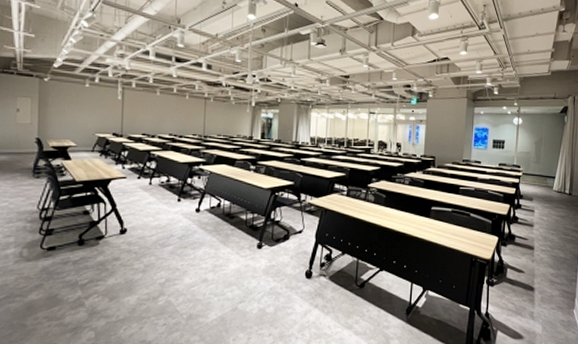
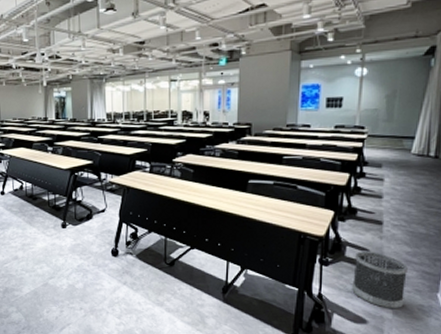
wastebasket: none [512,273,552,325] -> present [352,252,408,309]

